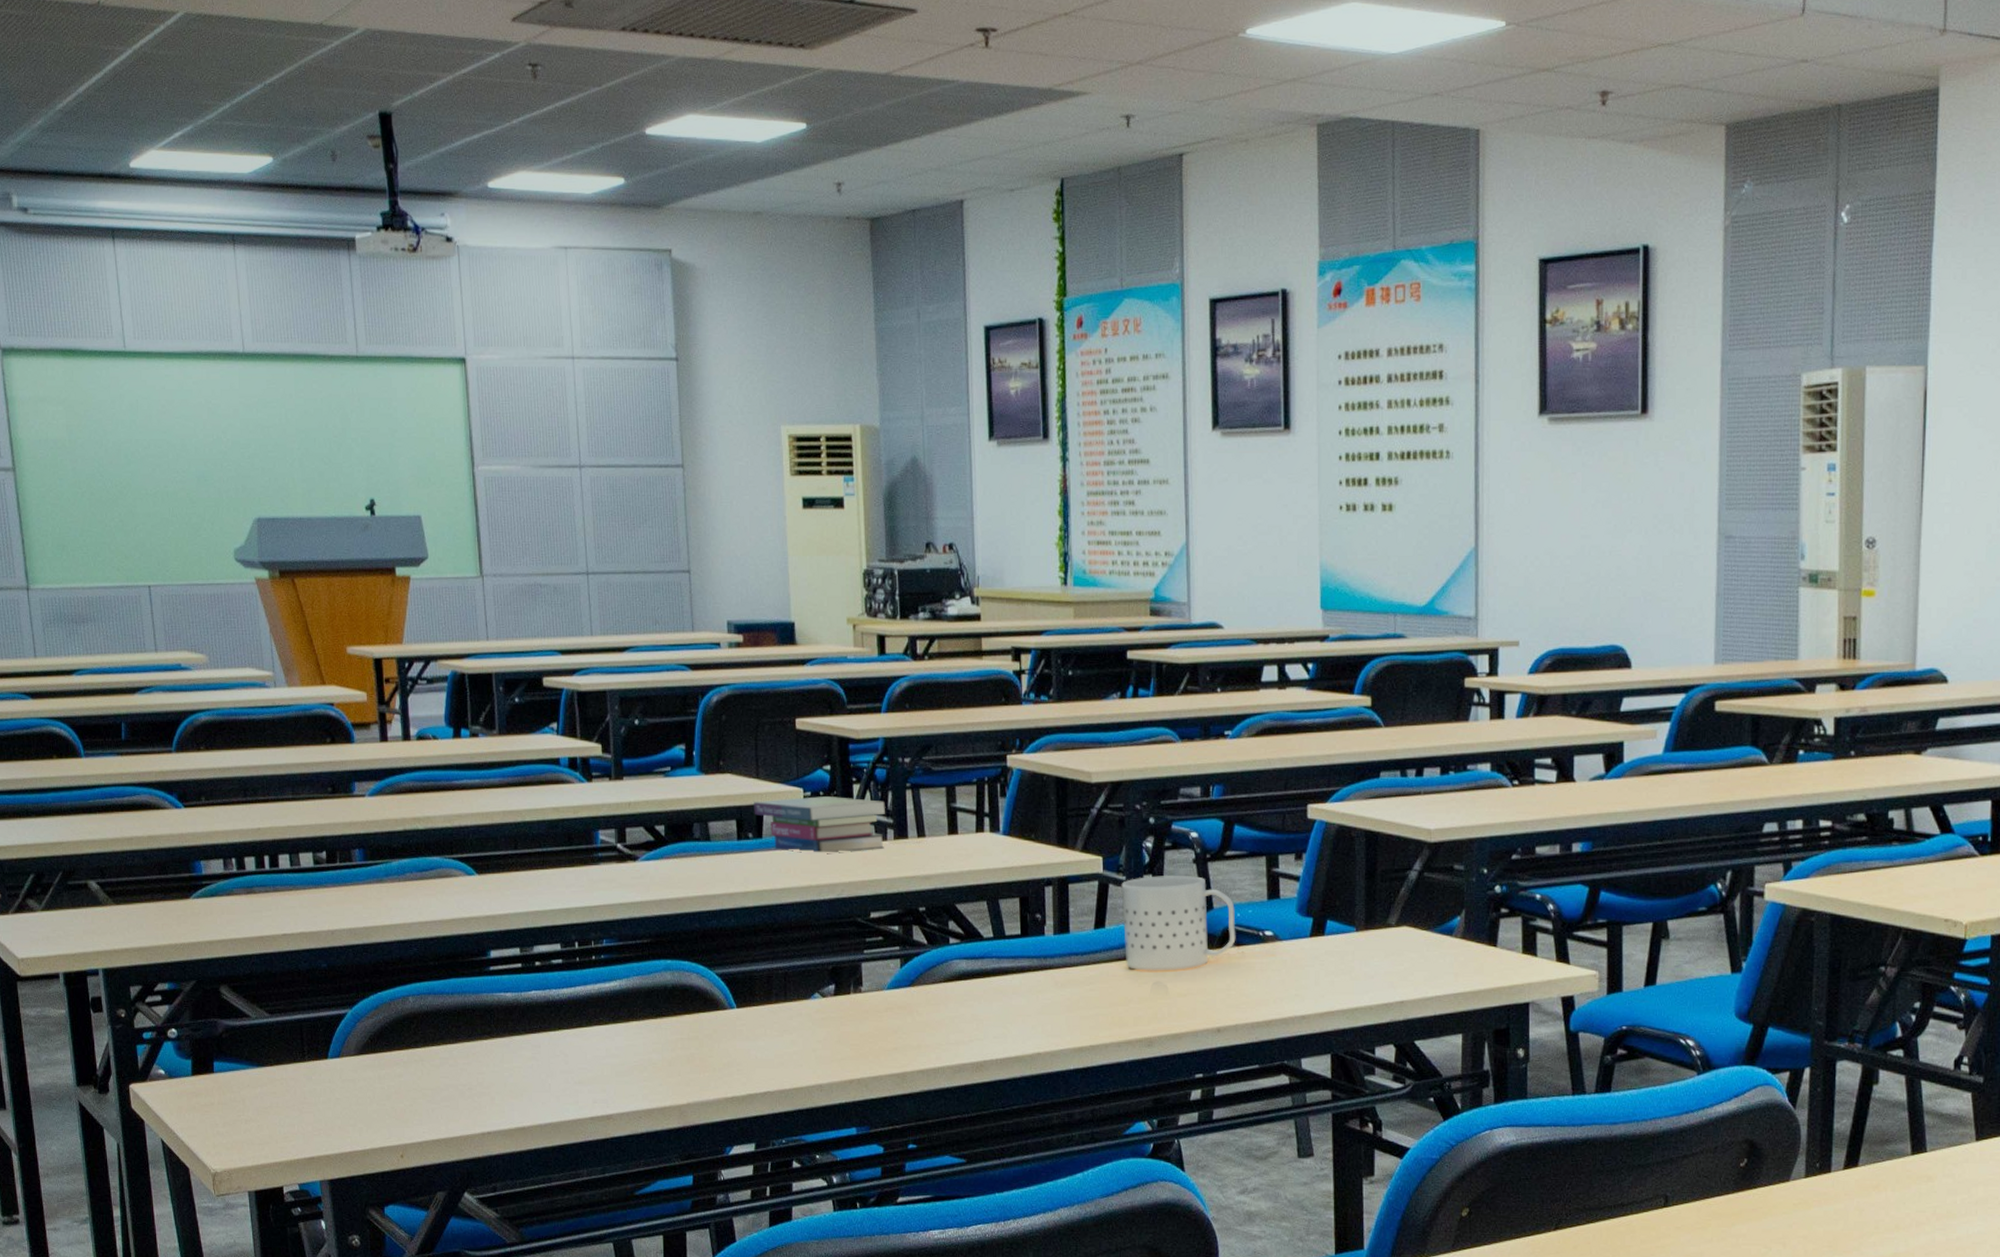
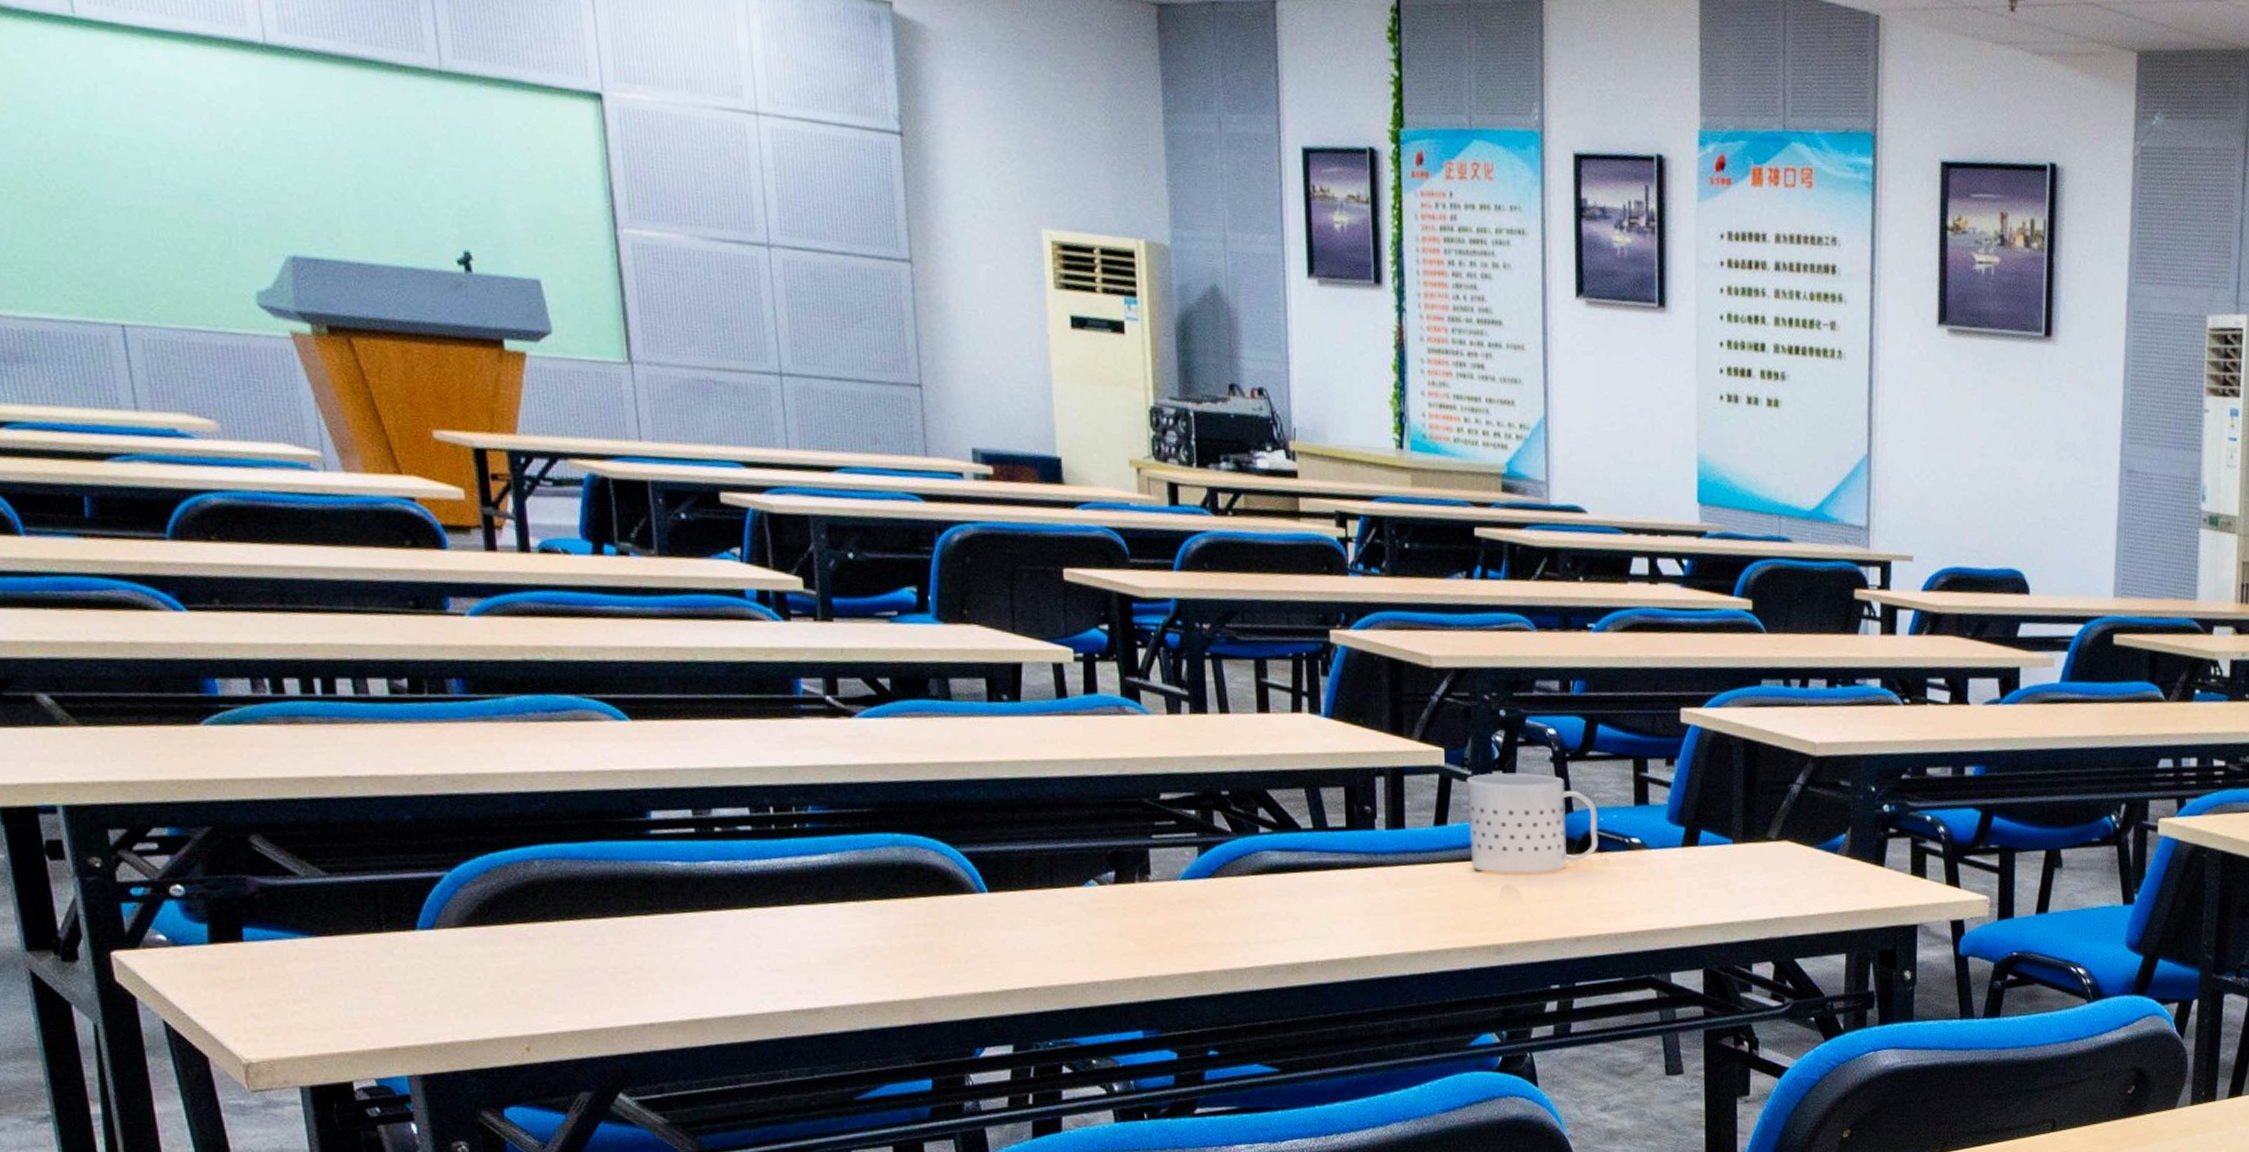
books: present [754,796,885,854] -> none [1009,658,1178,726]

